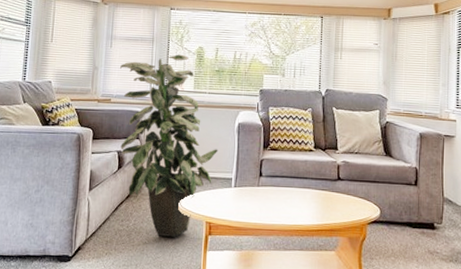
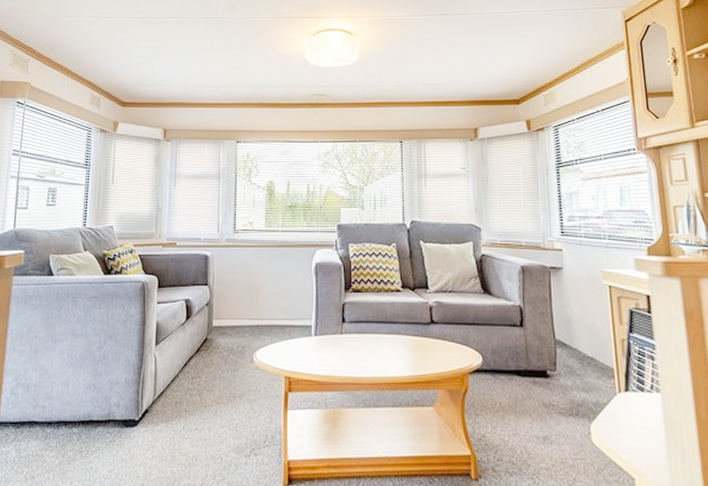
indoor plant: present [120,54,218,237] -> none [185,190,295,395]

